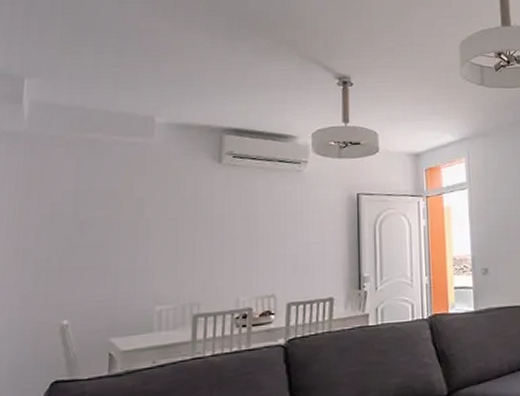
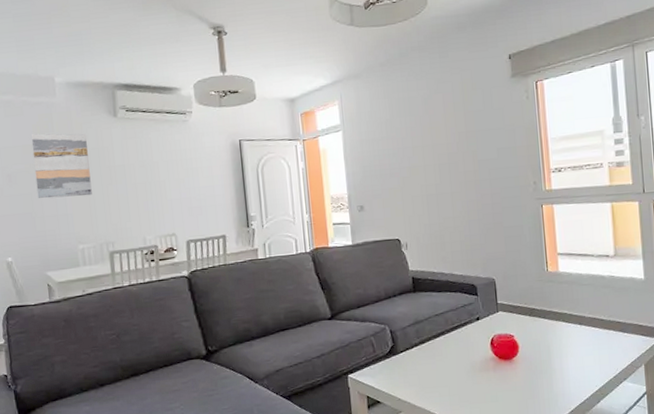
wall art: none [113,176,183,251] -> present [31,133,92,199]

